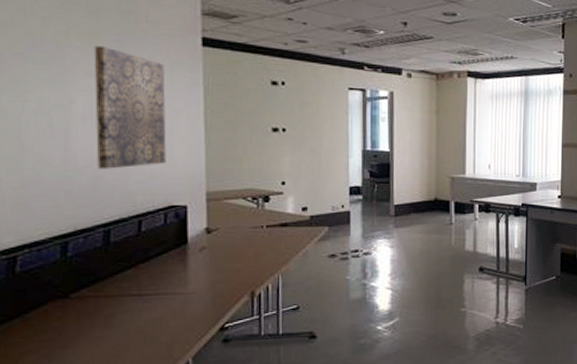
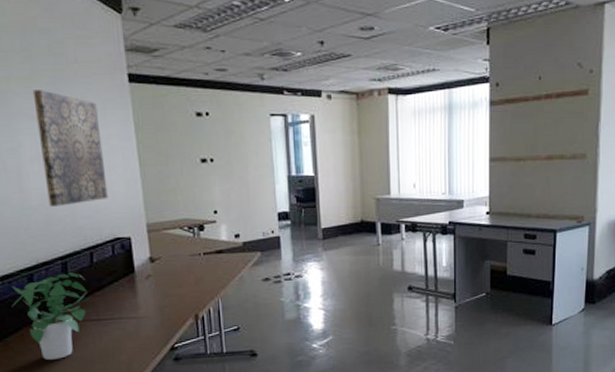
potted plant: none [37,242,130,340] -> present [12,272,87,360]

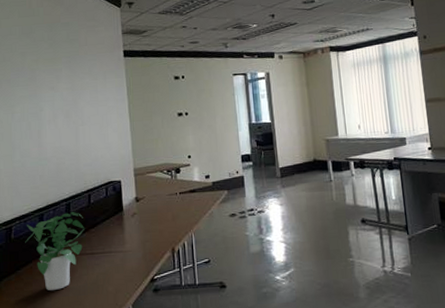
wall art: present [32,90,108,207] -> none [54,67,105,157]

